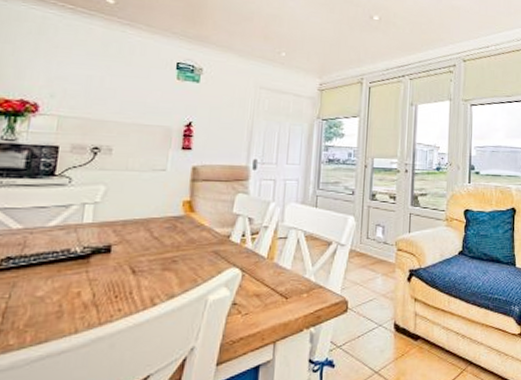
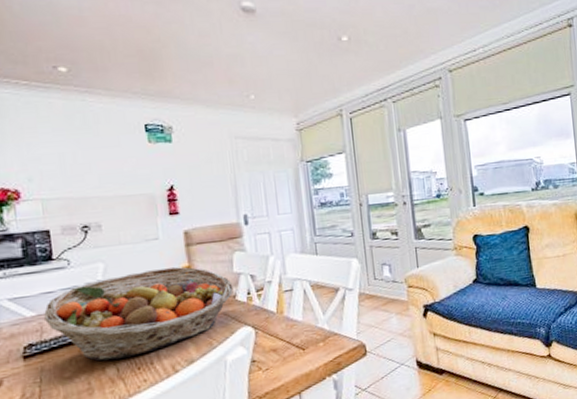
fruit basket: none [30,199,229,284] -> present [44,266,234,362]

